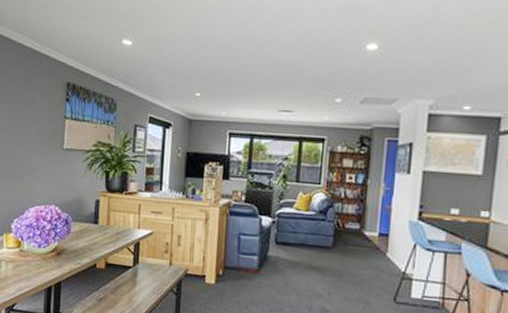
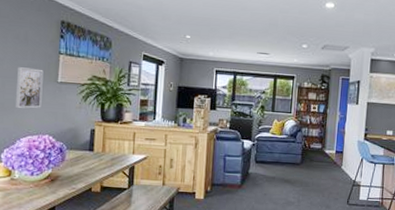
wall art: none [23,133,50,177] -> present [14,67,44,109]

